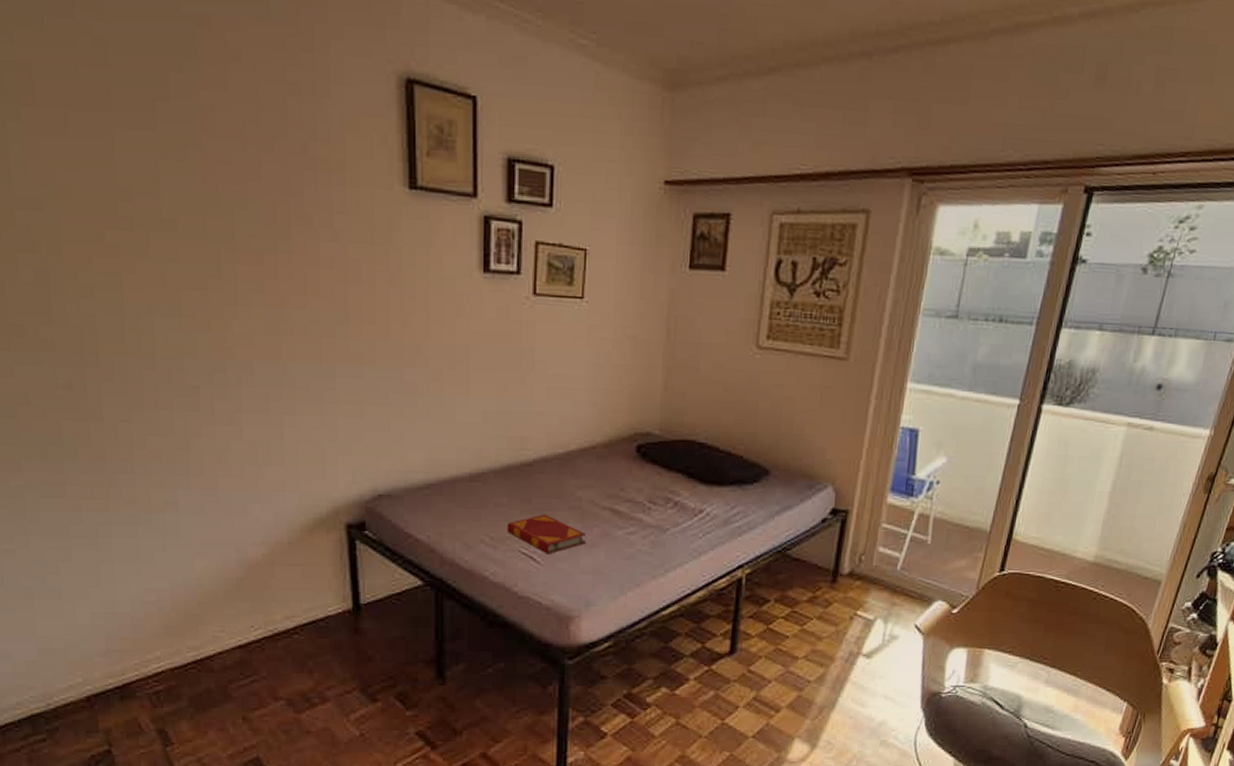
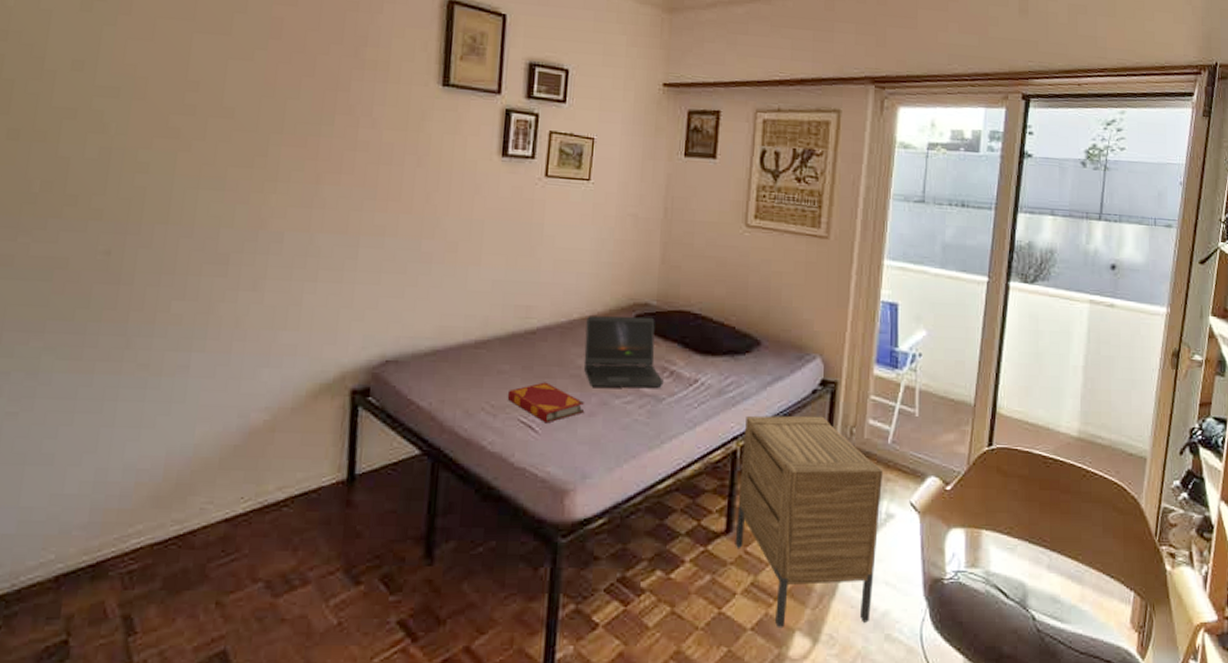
laptop computer: none [583,446,667,520] -> present [583,316,664,389]
nightstand: none [738,544,890,736] -> present [735,415,884,629]

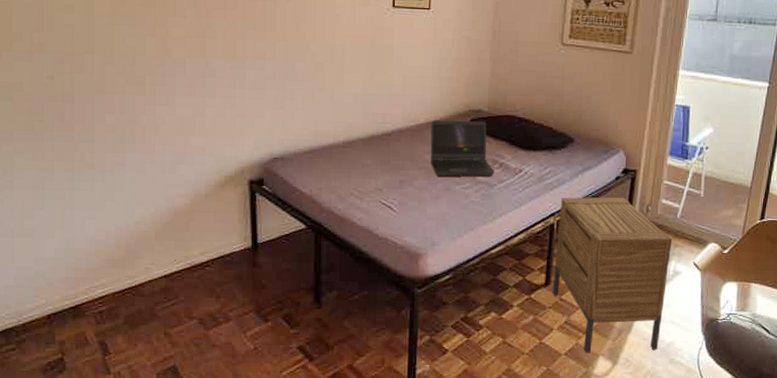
hardback book: present [507,382,584,424] -> none [370,173,431,205]

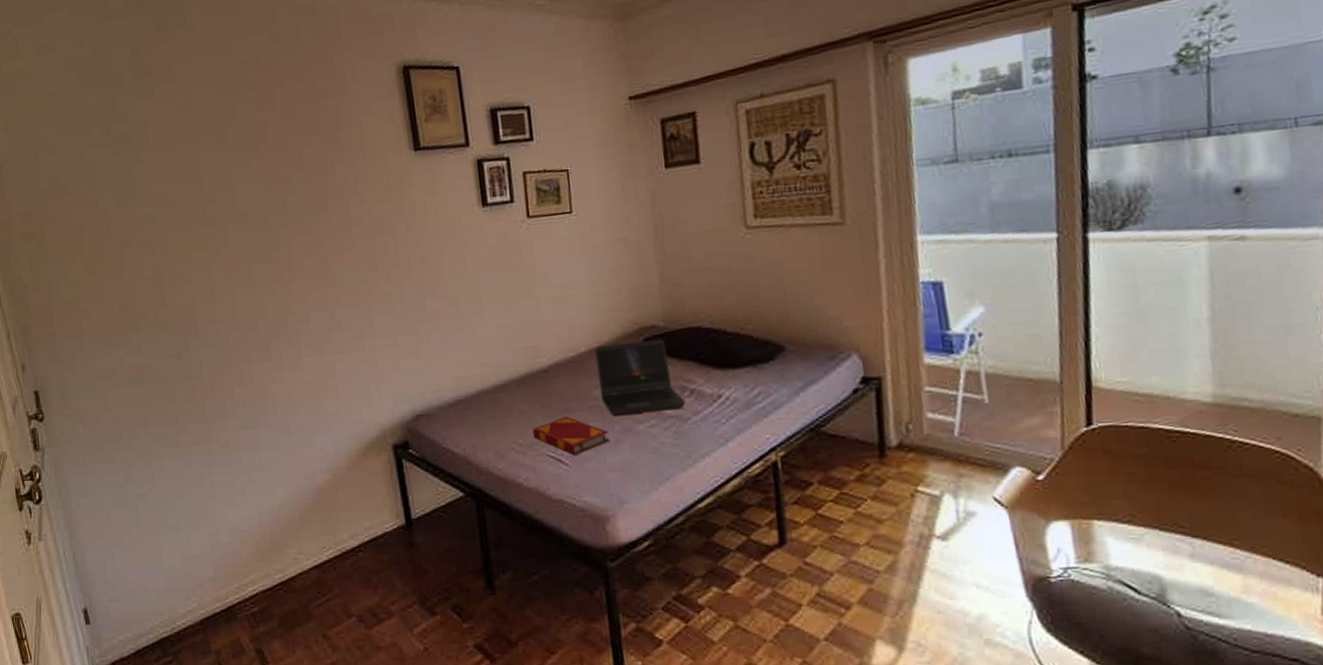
hardback book: none [370,173,431,205] -> present [532,416,609,456]
nightstand: present [552,197,673,354] -> none [781,416,963,638]

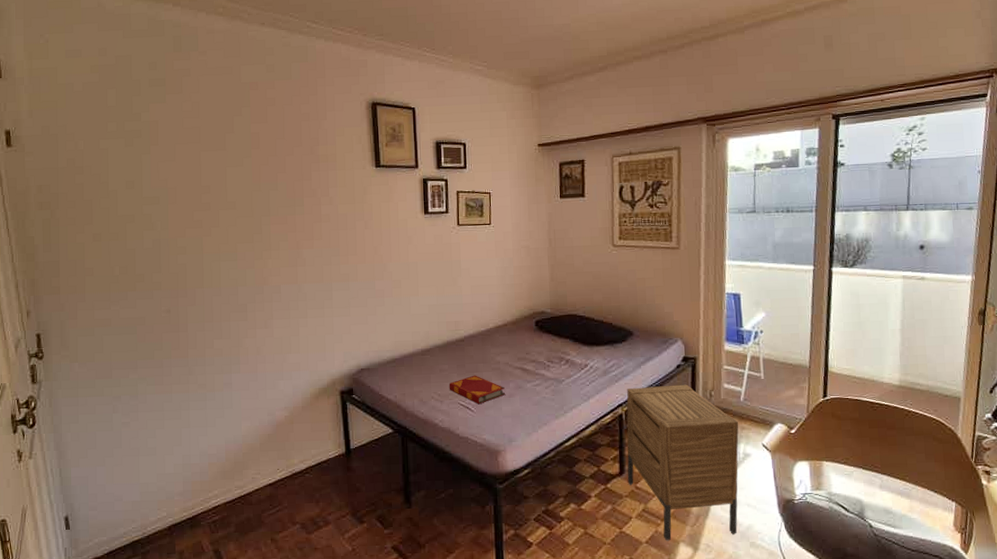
laptop computer: present [595,338,686,417] -> none [500,321,562,377]
nightstand: none [781,416,963,638] -> present [626,384,739,541]

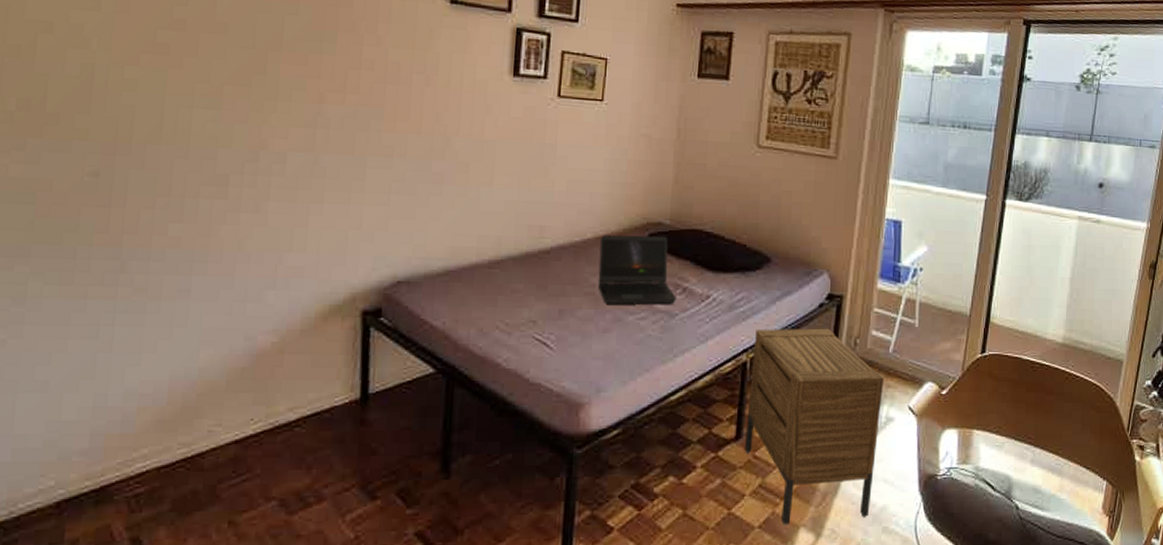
hardback book: present [449,375,505,405] -> none [521,300,598,340]
laptop computer: none [500,321,562,377] -> present [597,235,677,306]

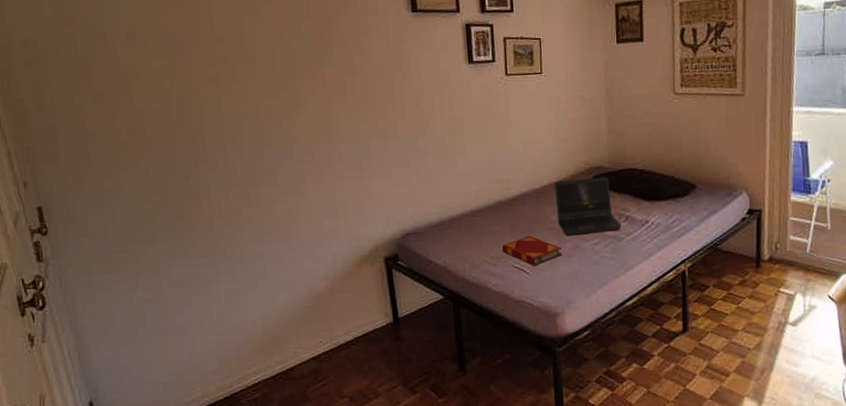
hardback book: none [521,300,598,340] -> present [501,235,562,267]
nightstand: present [744,328,885,526] -> none [689,237,805,396]

